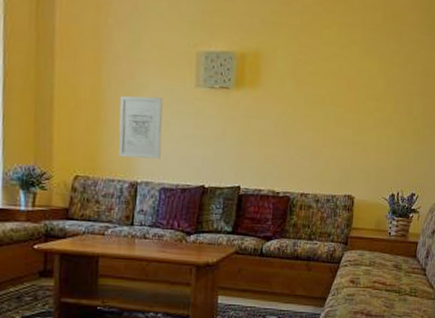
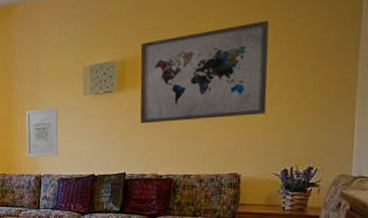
wall art: none [258,36,386,136] -> present [140,20,269,124]

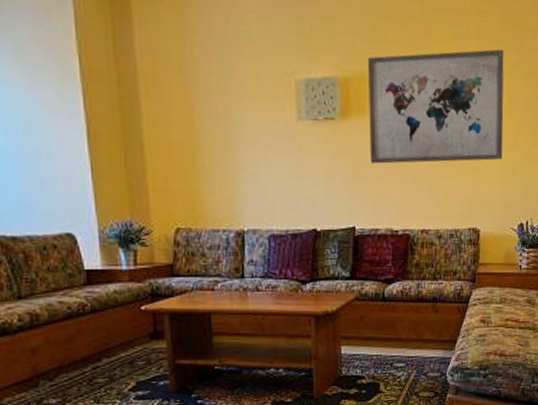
wall art: present [25,108,58,157] -> none [215,134,266,205]

